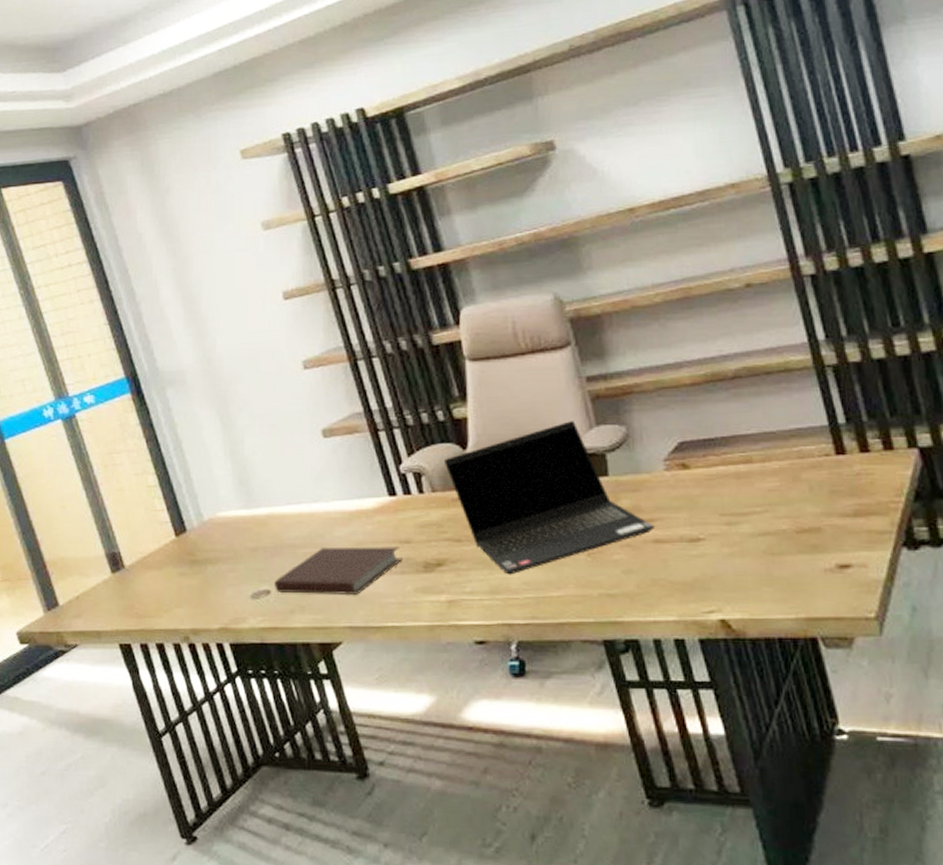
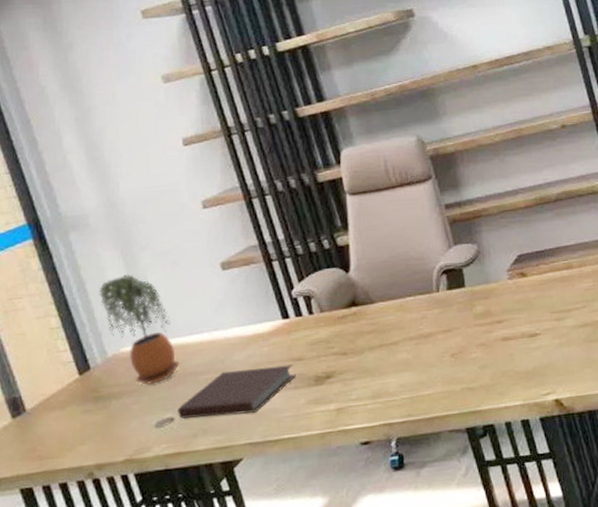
potted plant: none [195,436,277,553] -> present [99,274,180,385]
laptop computer: present [443,421,655,575] -> none [329,242,503,380]

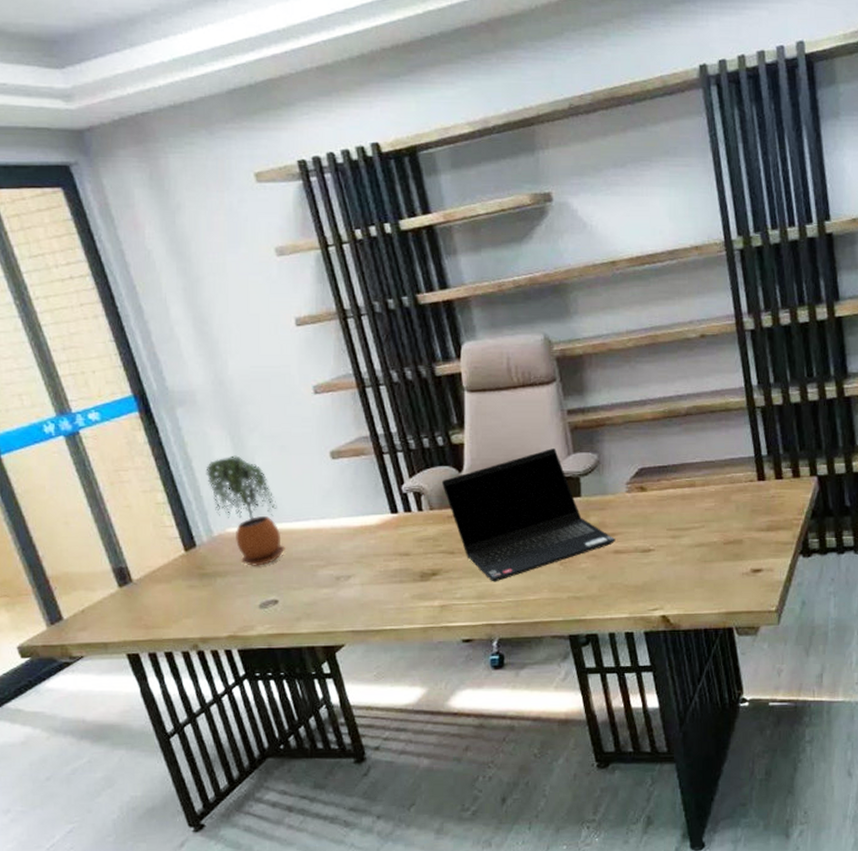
notebook: present [178,364,296,419] -> none [282,559,402,603]
laptop computer: none [329,242,503,380] -> present [441,448,616,582]

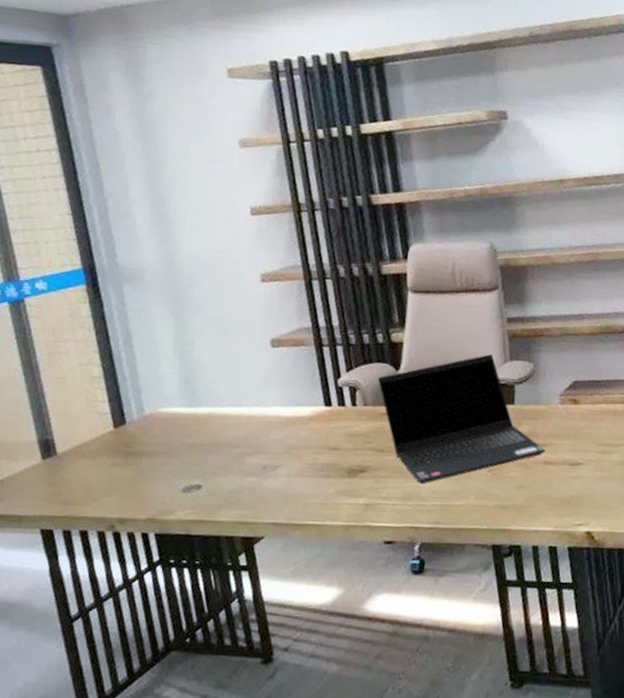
potted plant: present [205,455,285,566] -> none [144,335,215,449]

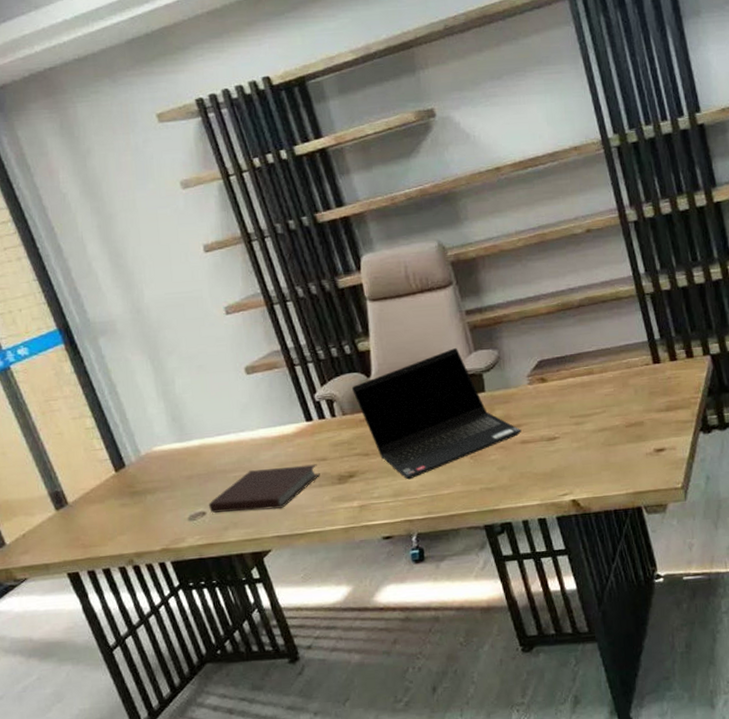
notebook: none [206,449,330,495] -> present [209,464,320,513]

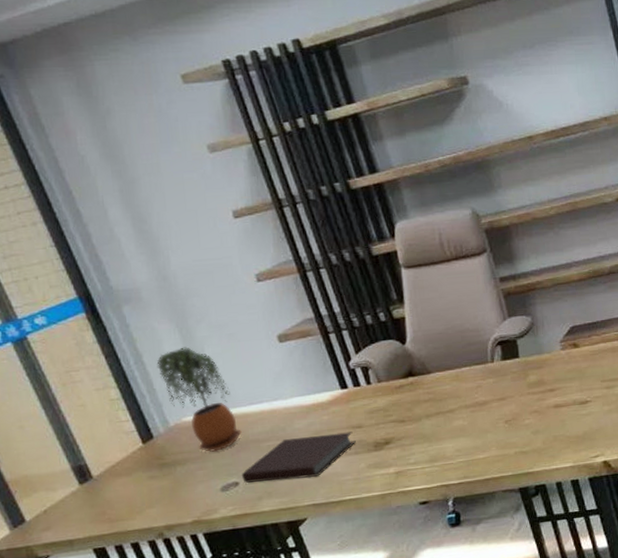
potted plant: none [129,378,209,481] -> present [156,347,242,452]
laptop computer: present [351,348,522,480] -> none [386,315,555,445]

